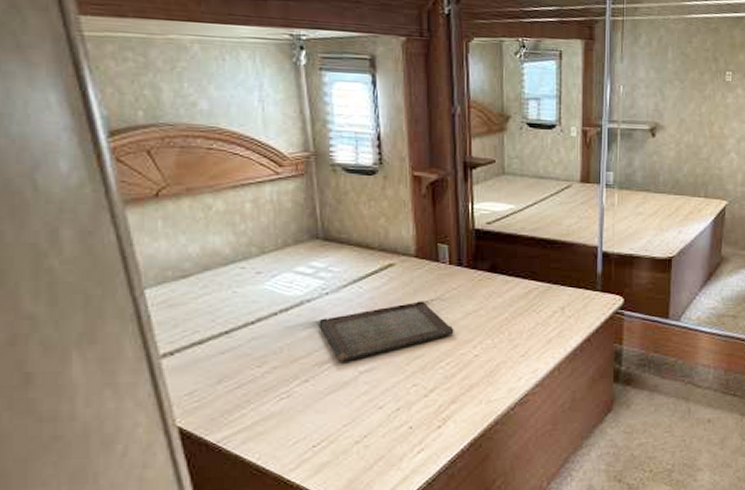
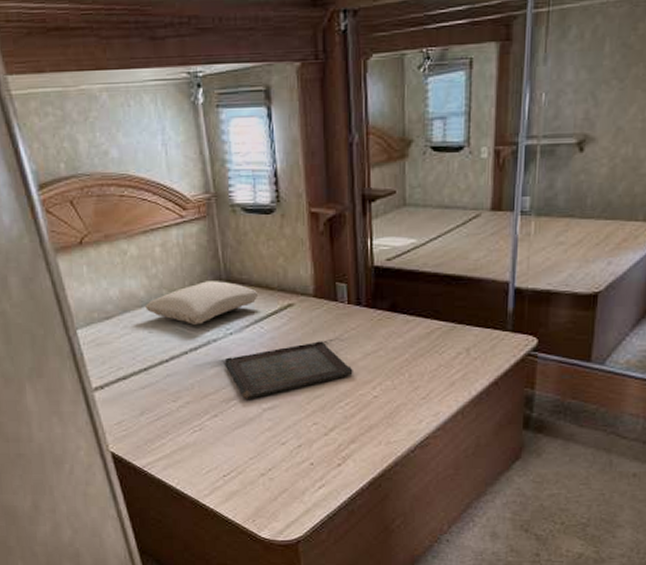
pillow: none [230,239,358,284] -> present [145,281,259,325]

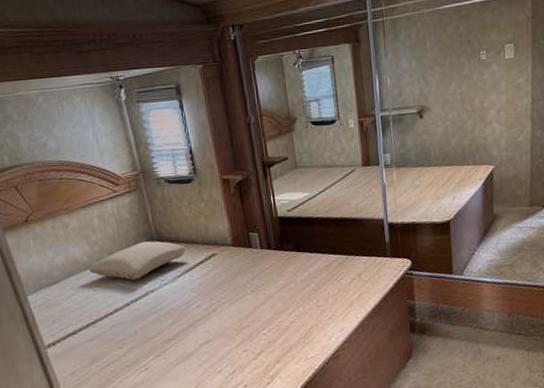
serving tray: present [224,341,353,399] -> none [162,281,271,338]

